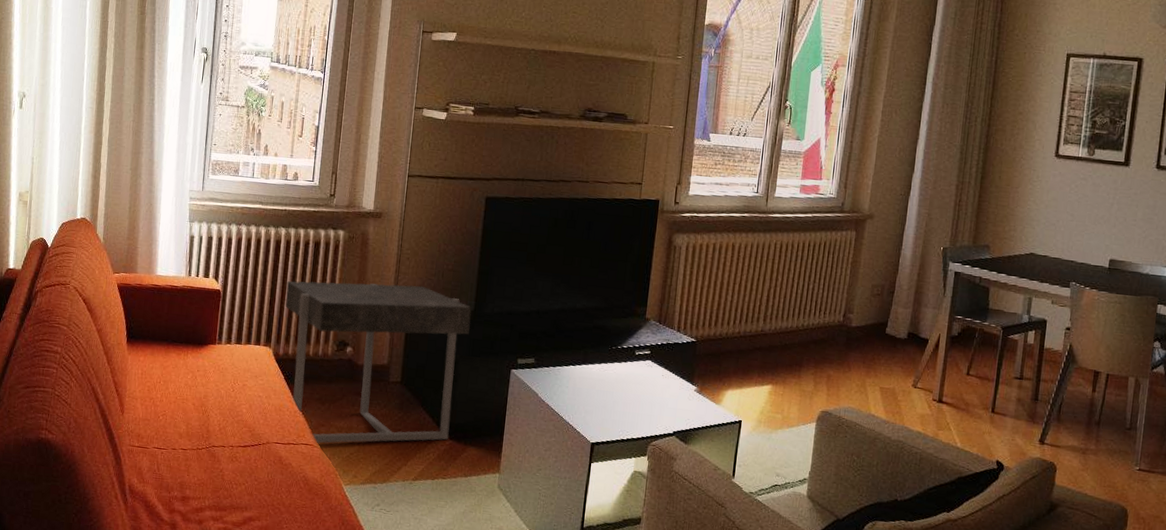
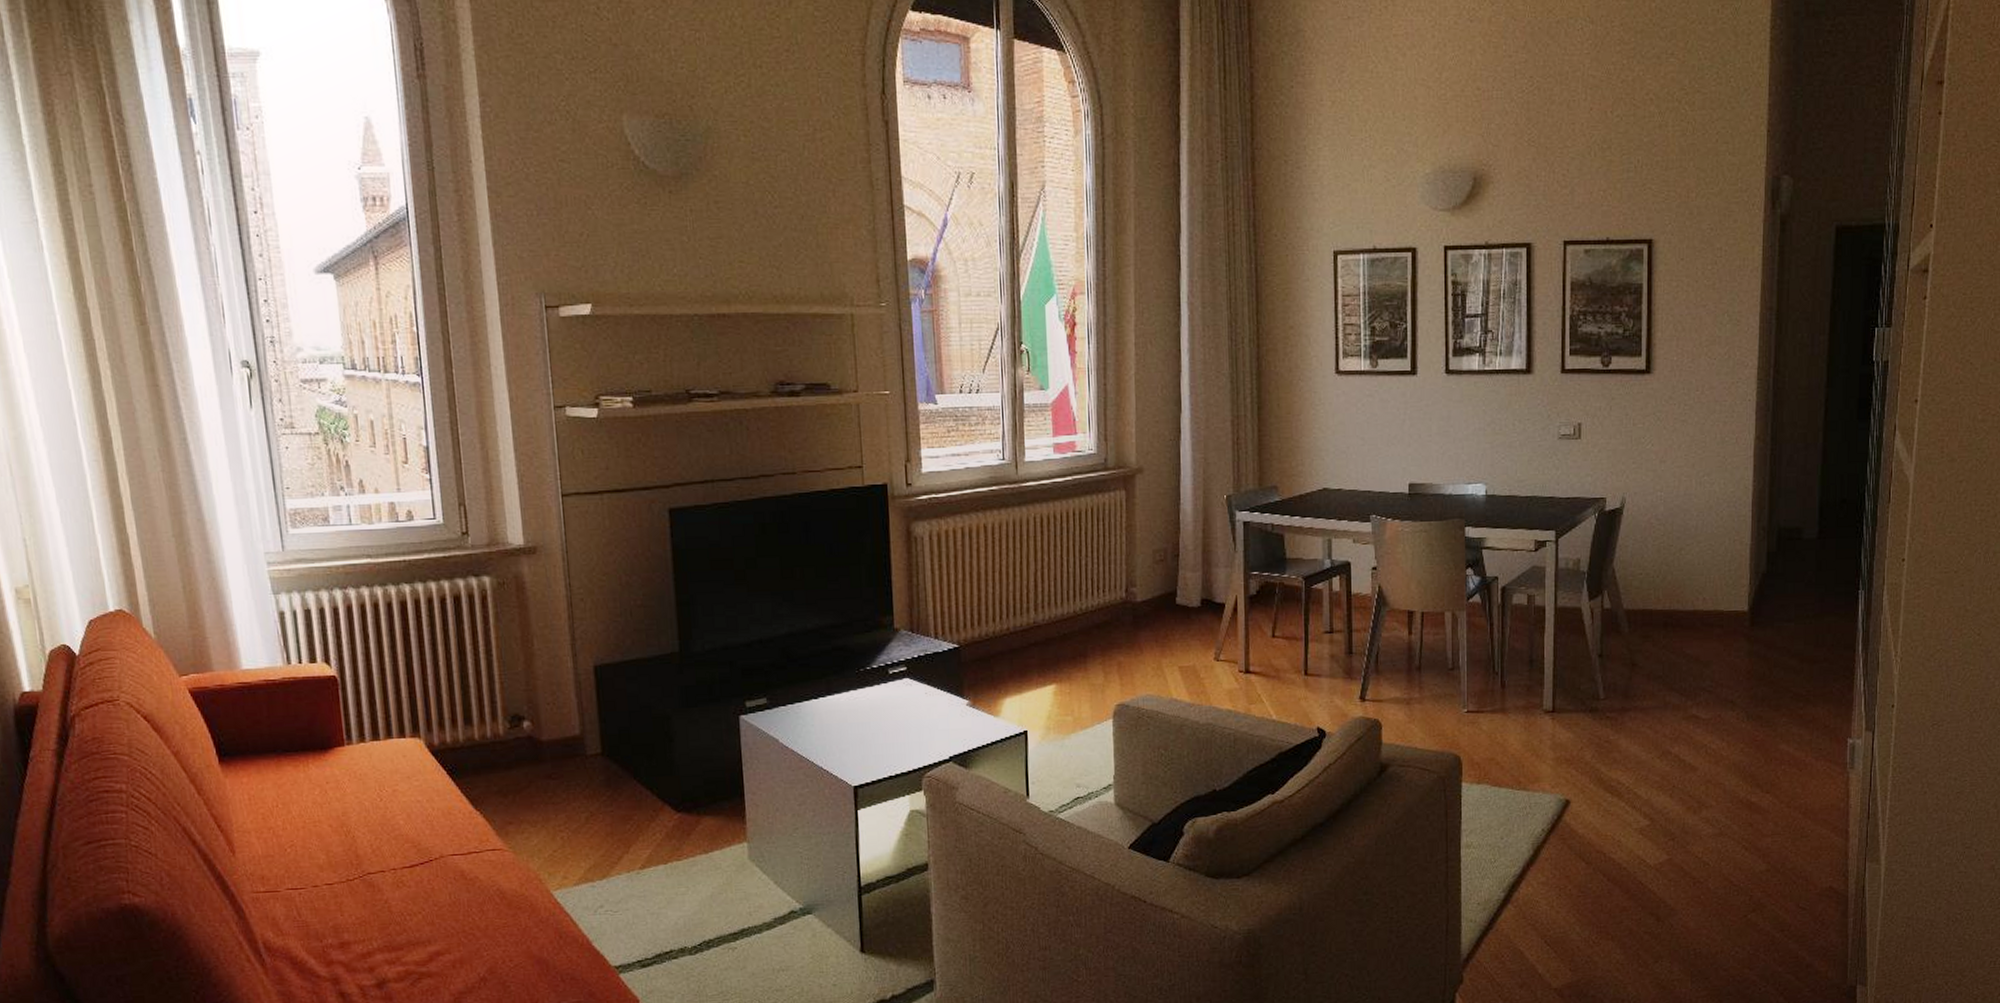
side table: present [285,281,472,444] -> none [425,631,679,846]

